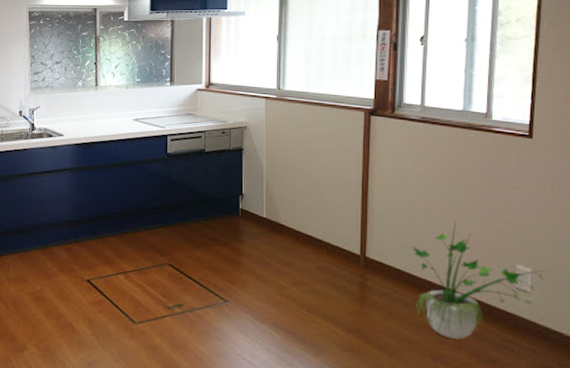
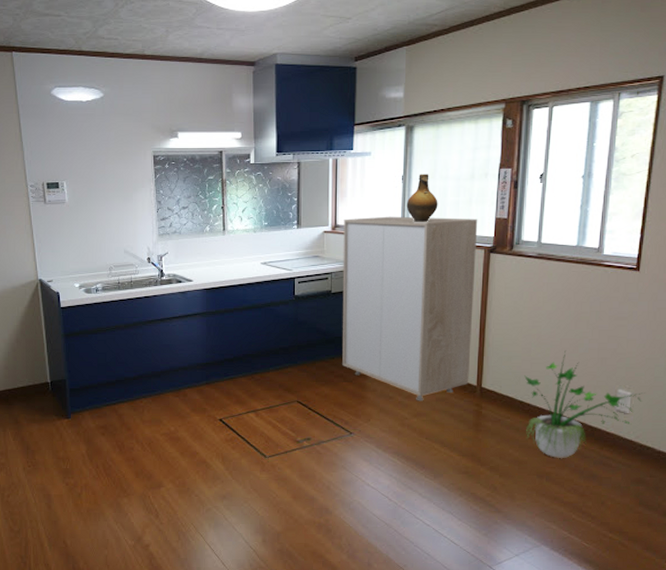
storage cabinet: none [216,75,357,270] -> present [342,216,478,401]
ceramic jug: none [282,34,315,82] -> present [406,174,438,222]

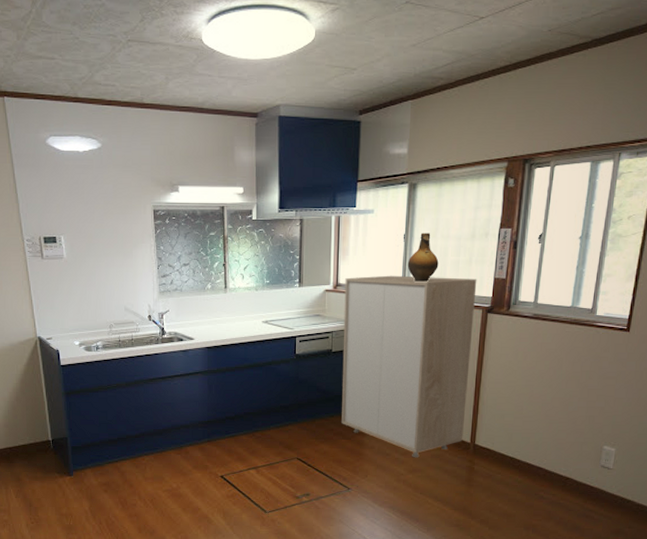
potted plant: present [524,350,645,458] -> none [514,408,628,511]

